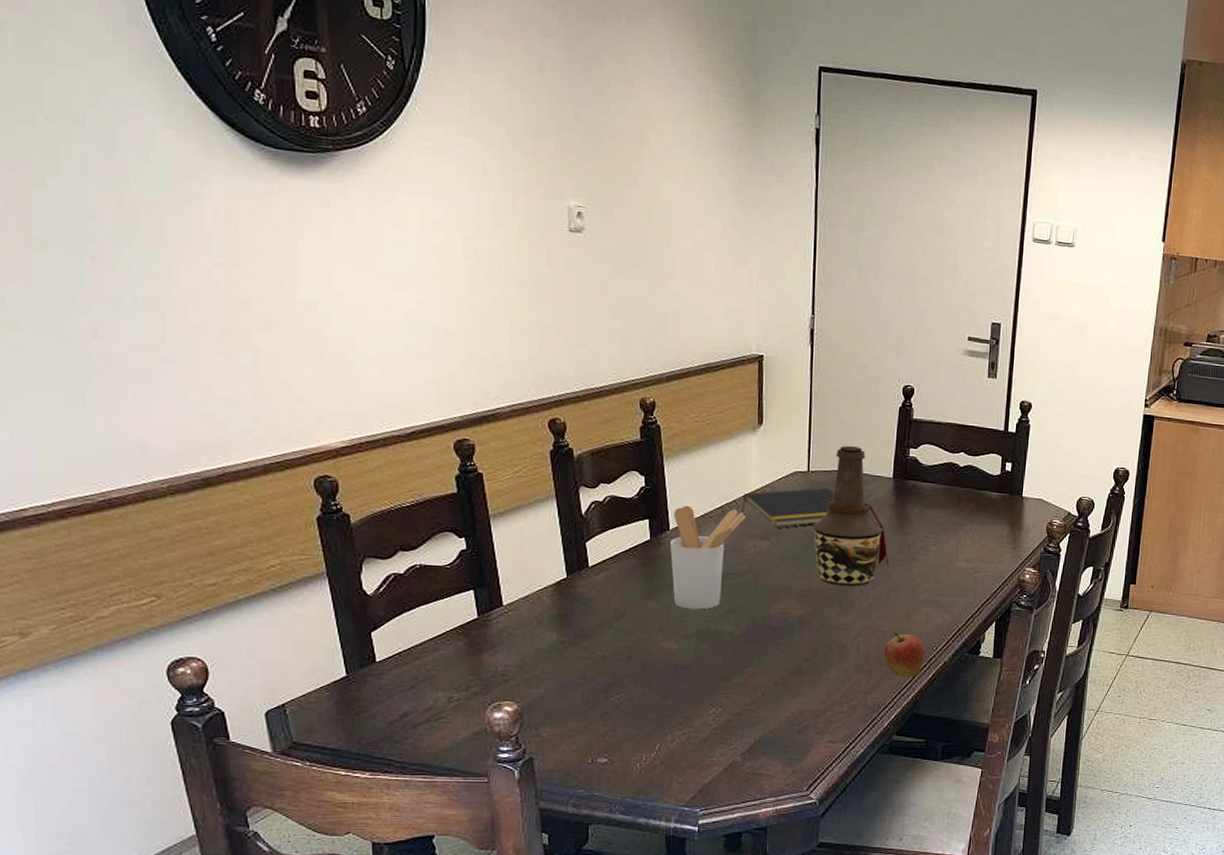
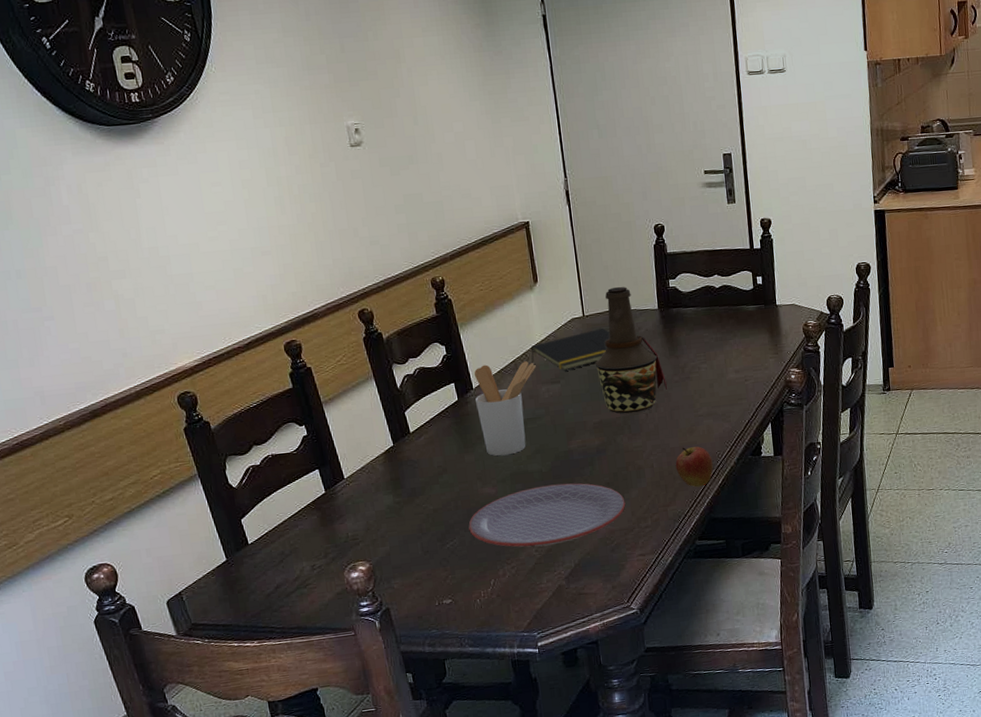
plate: none [640,649,822,715] -> present [468,483,626,547]

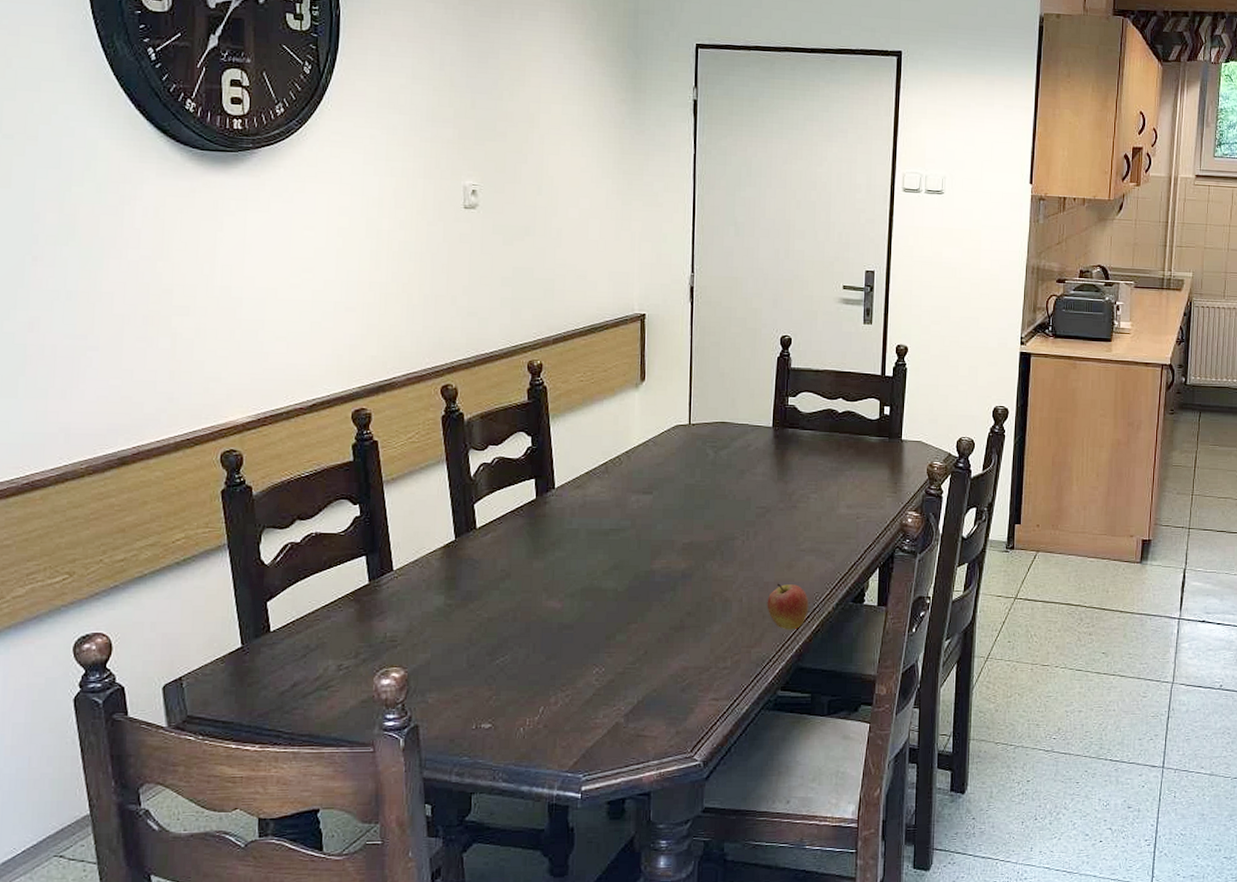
plate: present [468,483,626,547] -> none [524,607,705,675]
utensil holder: present [474,361,536,456] -> none [555,463,629,567]
notepad: present [531,328,610,371] -> none [625,439,716,482]
bottle: present [594,286,667,414] -> none [694,397,770,538]

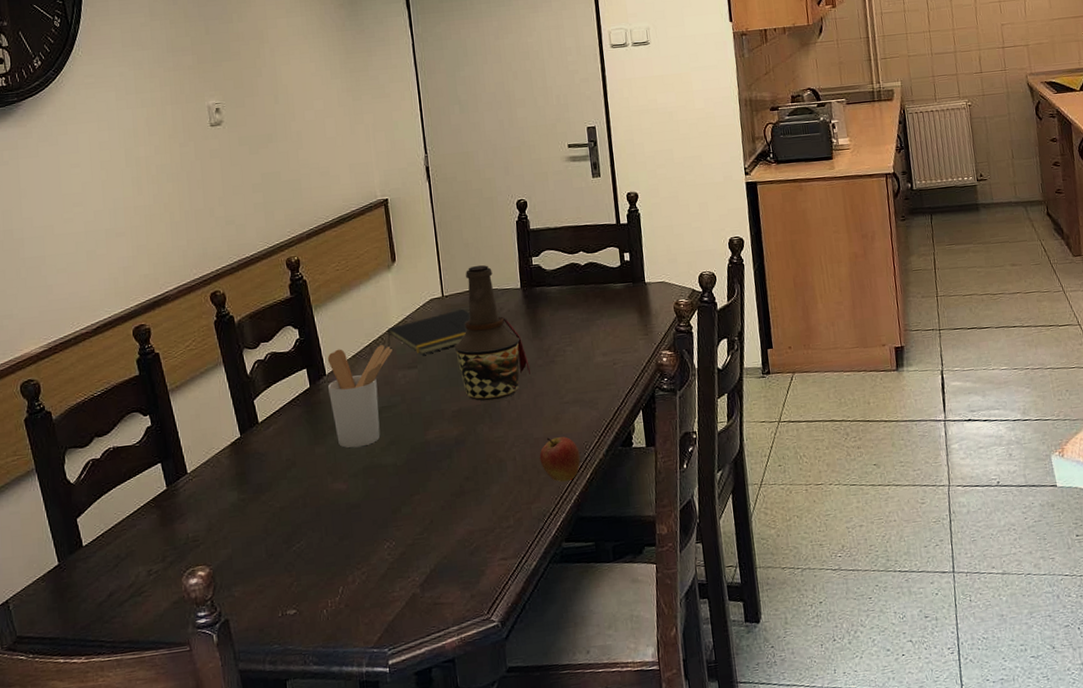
utensil holder: none [555,463,629,567] -> present [327,345,392,448]
notepad: none [625,439,716,482] -> present [387,308,471,355]
bottle: none [694,397,770,538] -> present [454,265,530,402]

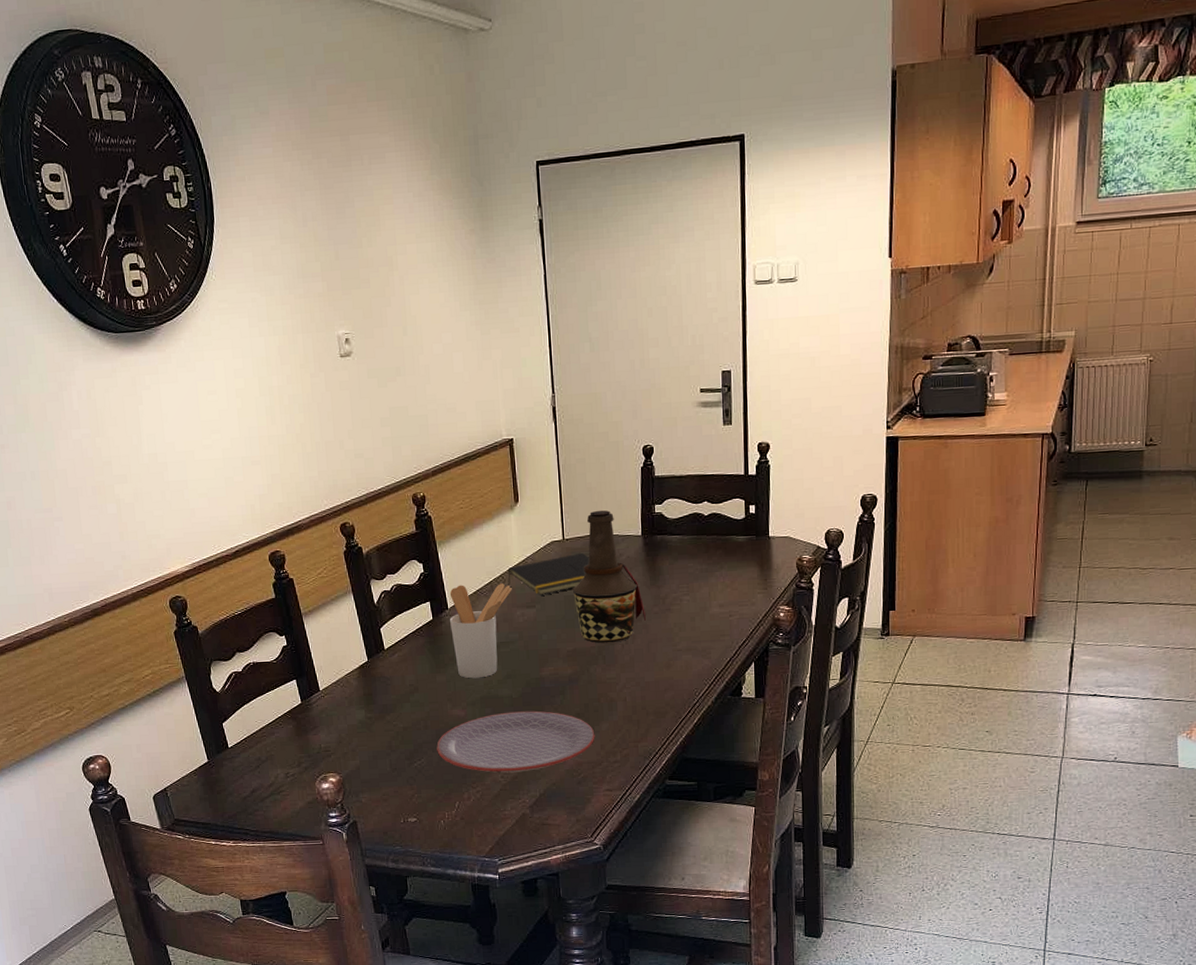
plate: none [317,477,486,550] -> present [436,710,595,773]
fruit: present [539,436,581,482] -> none [649,682,689,725]

